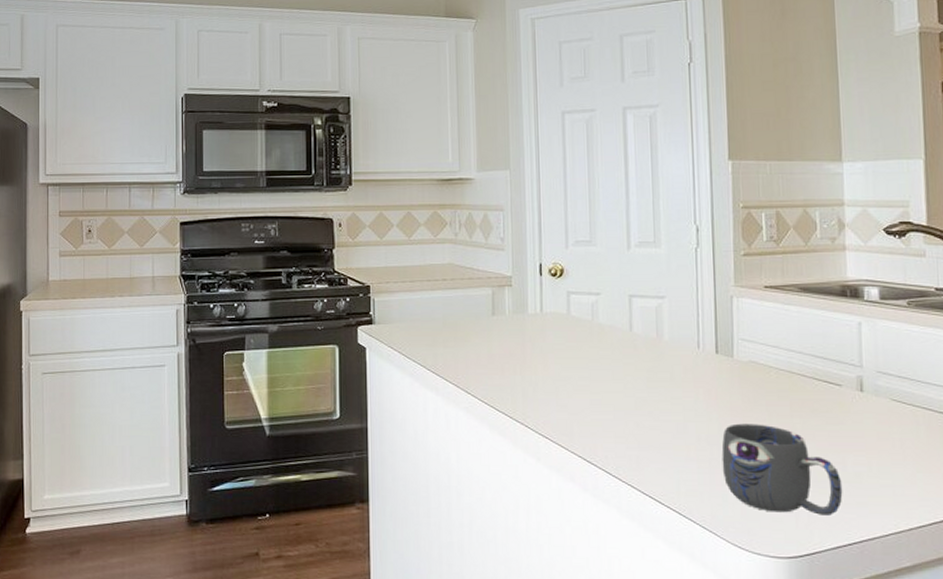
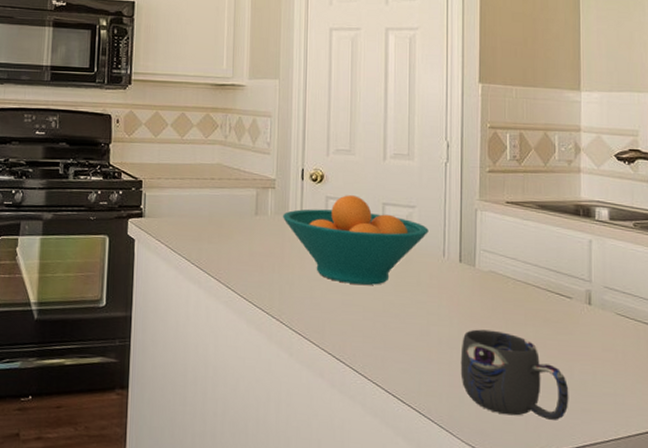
fruit bowl: none [522,289,681,382] -> present [283,195,429,285]

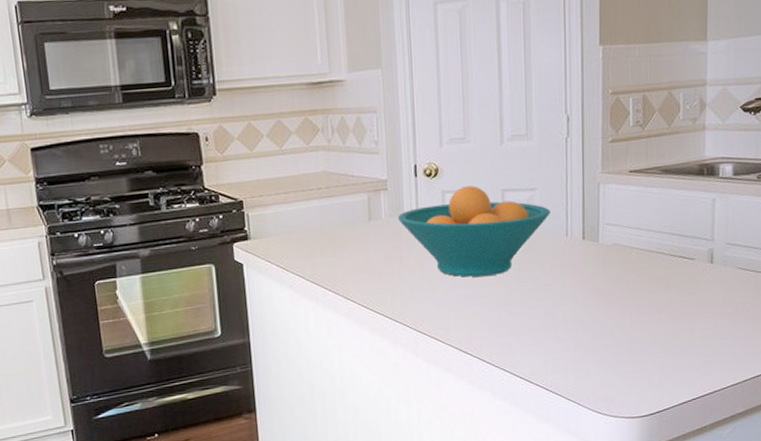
mug: present [460,329,569,420] -> none [585,301,690,379]

